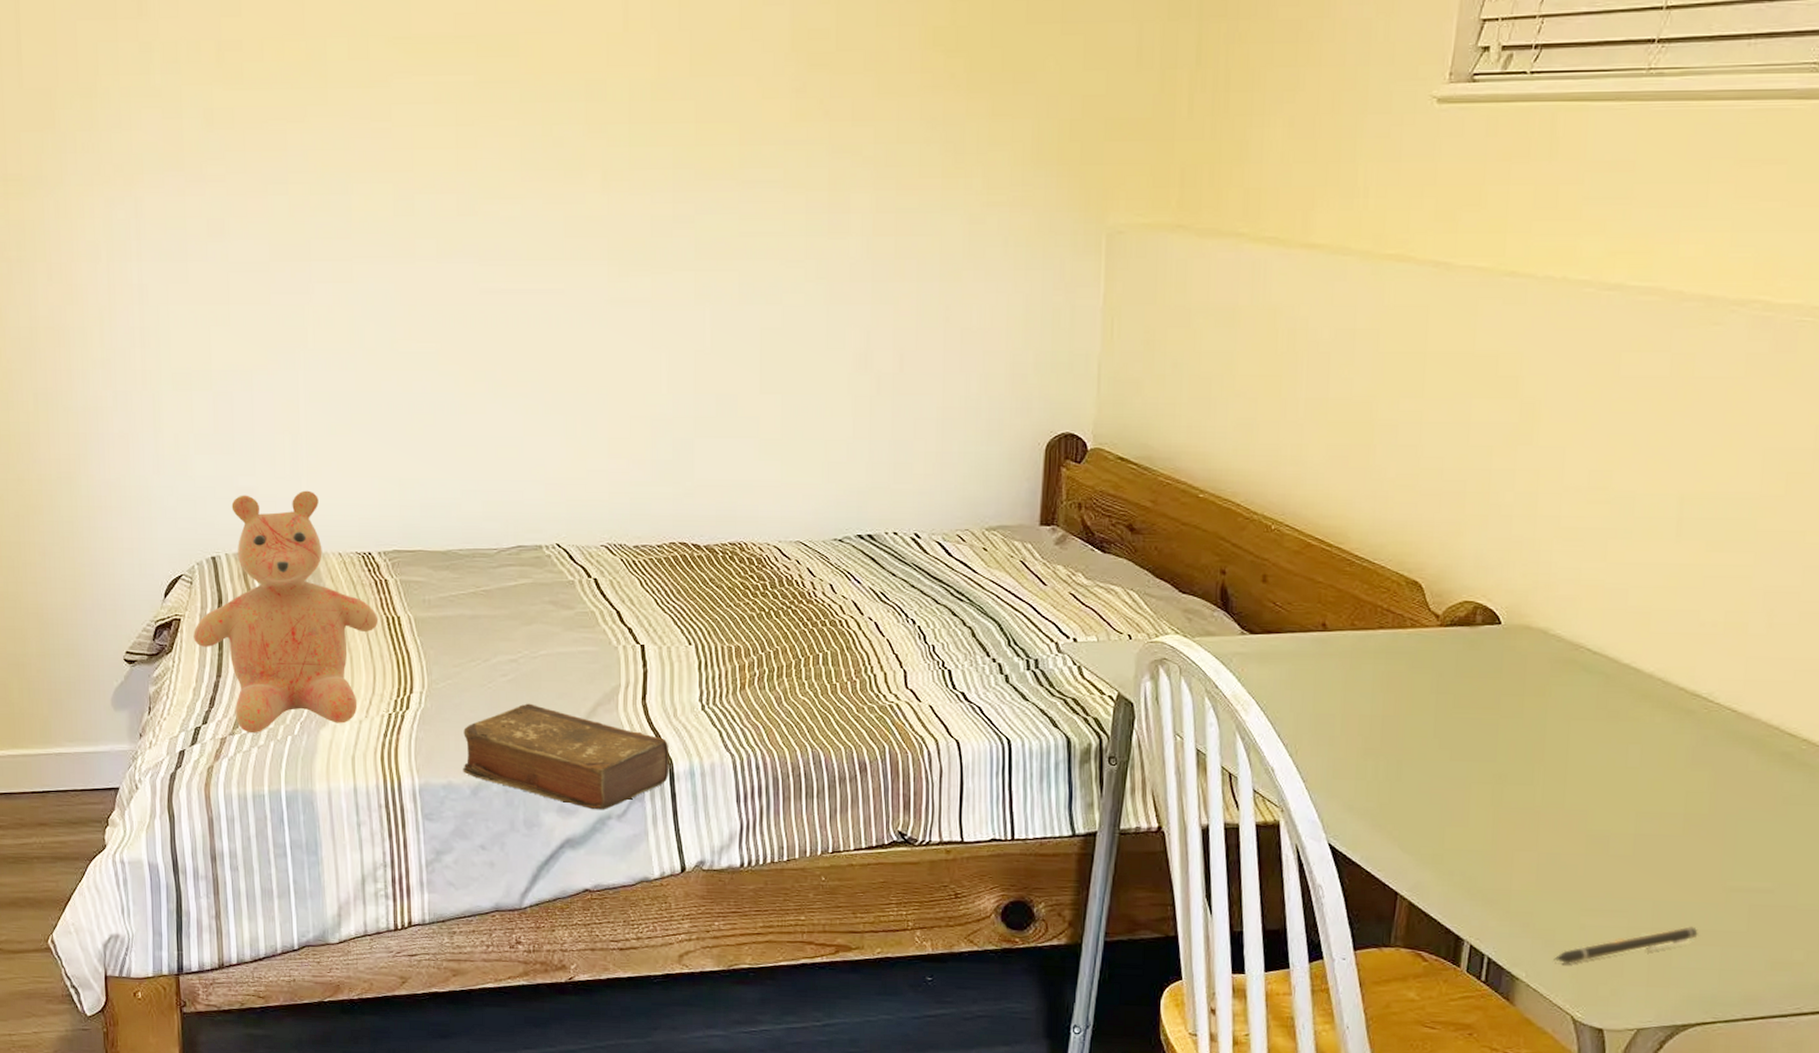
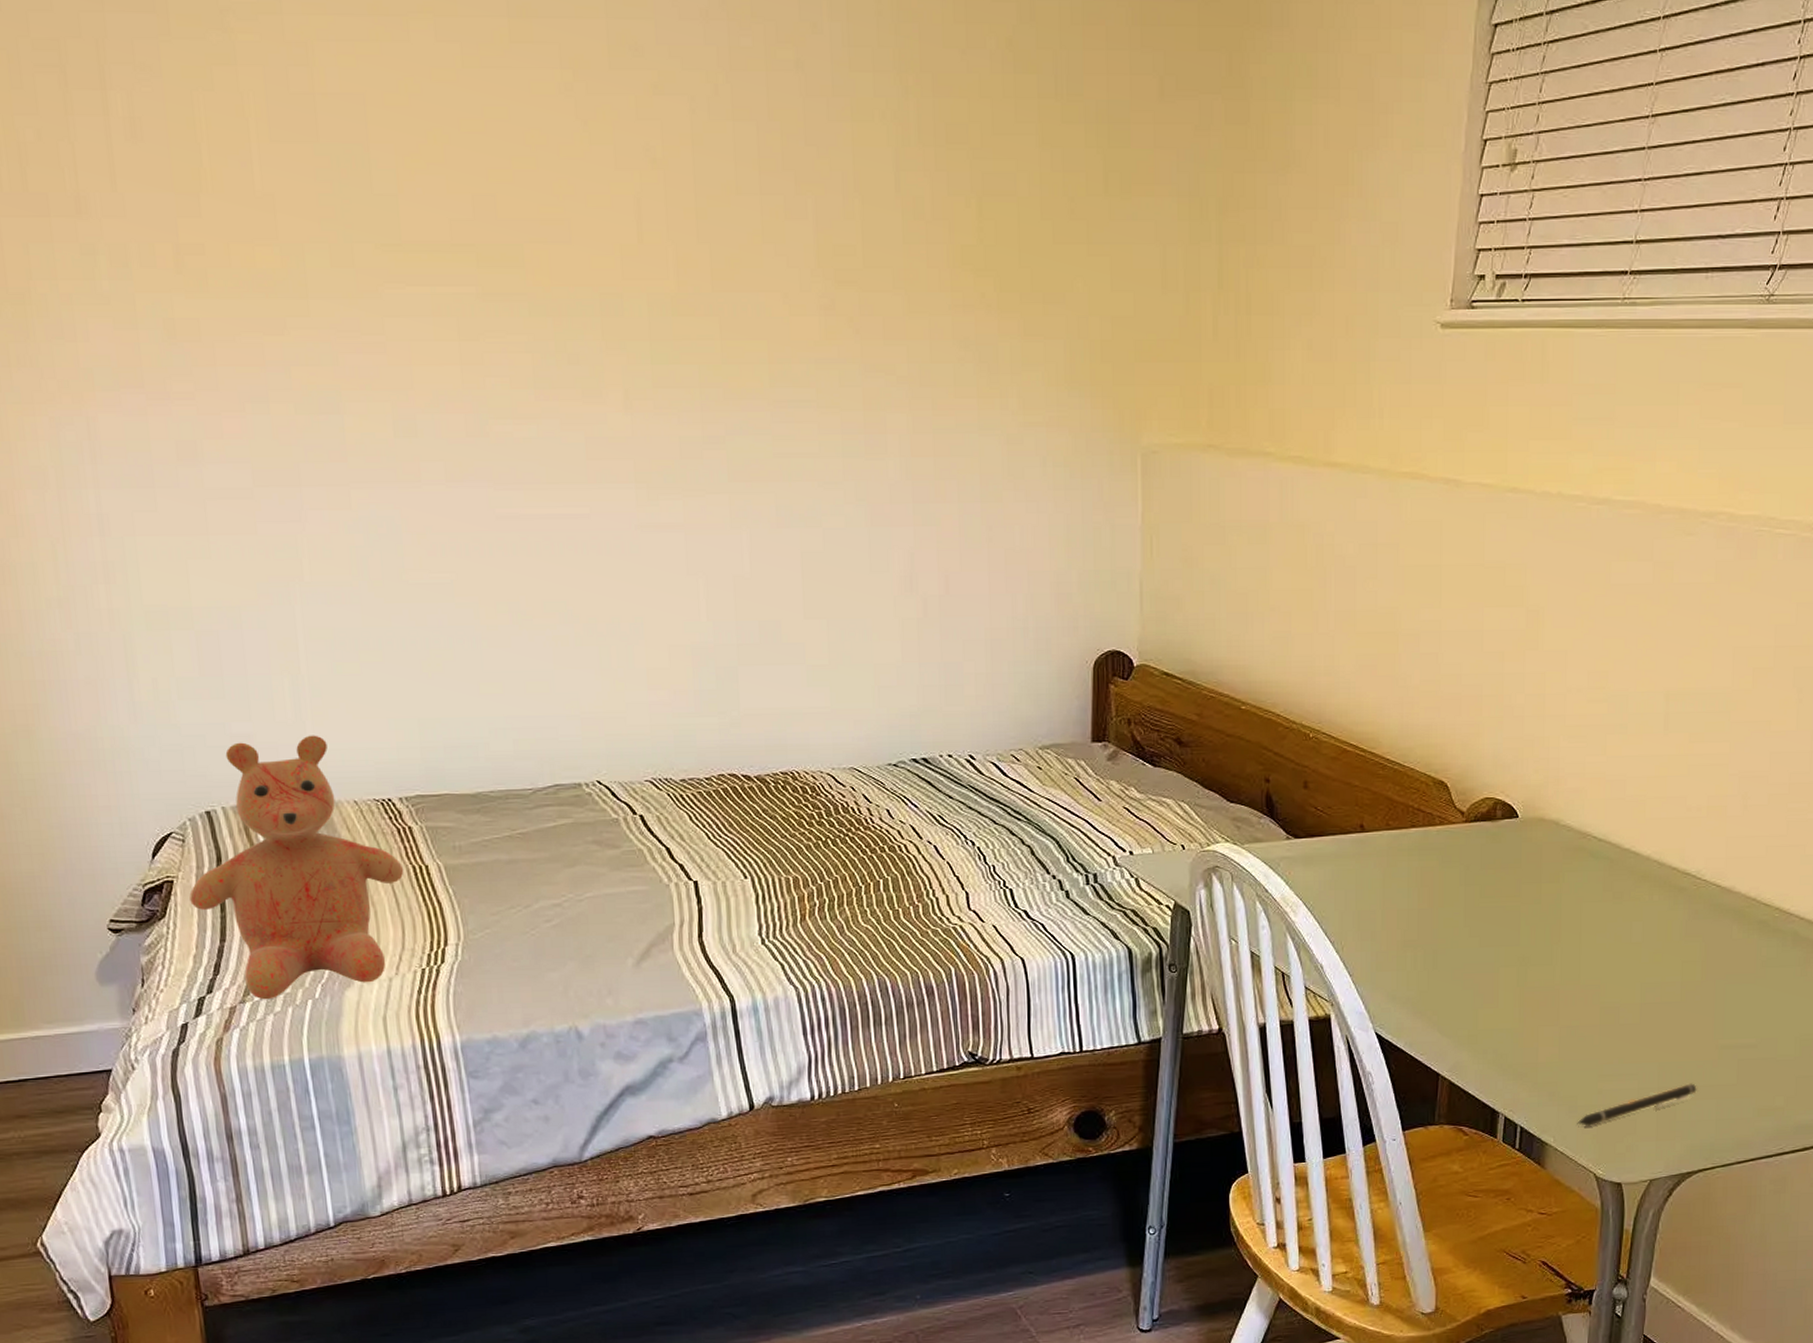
book: present [463,703,669,810] -> none [506,948,732,1054]

